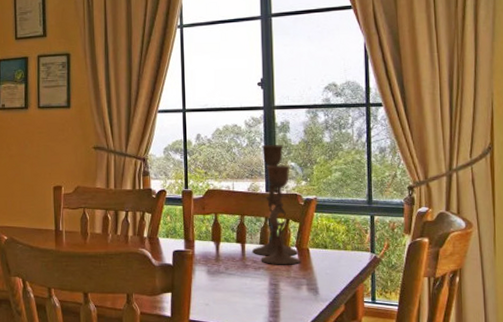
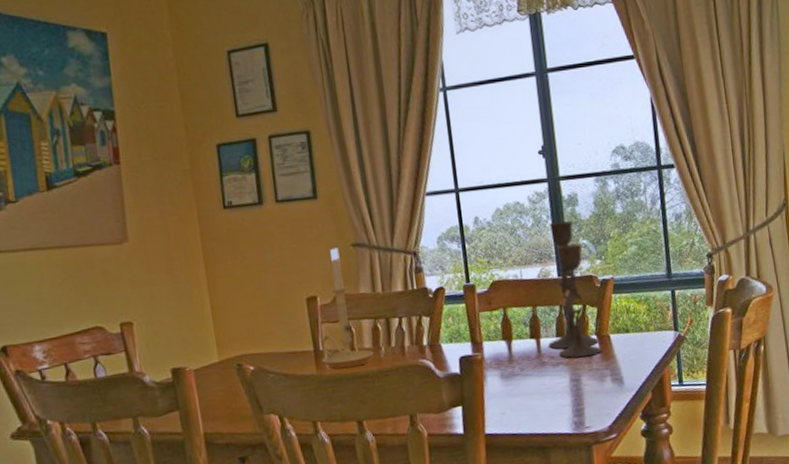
candle holder: none [60,149,102,249] -> present [319,248,374,369]

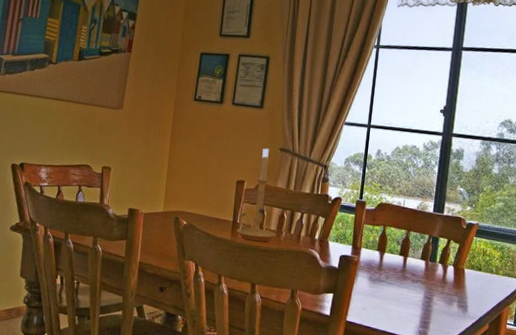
candlestick: present [548,220,602,358] -> none [413,168,459,282]

